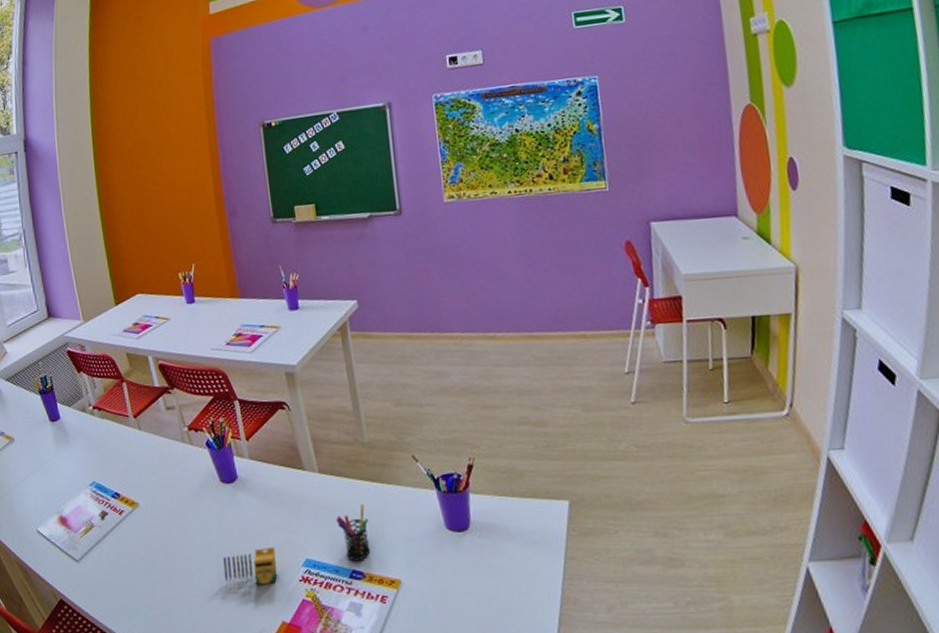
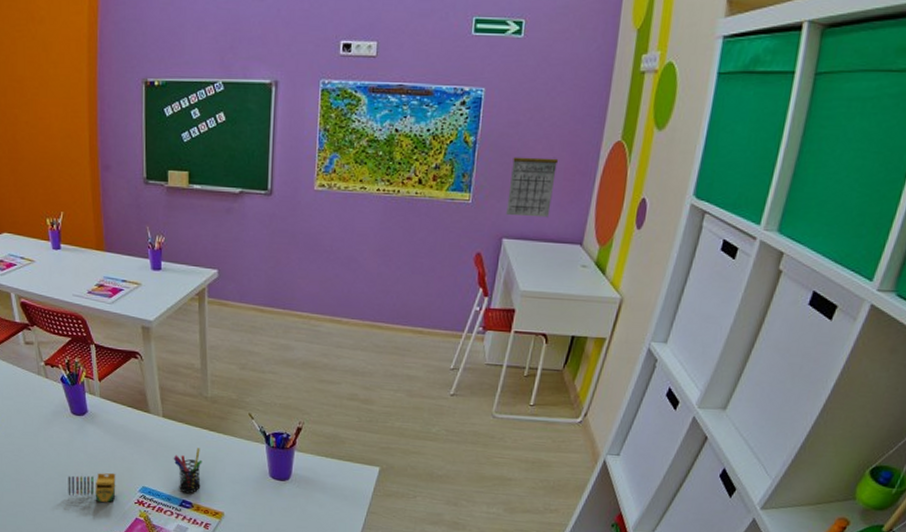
calendar: none [642,131,695,197] -> present [506,157,559,218]

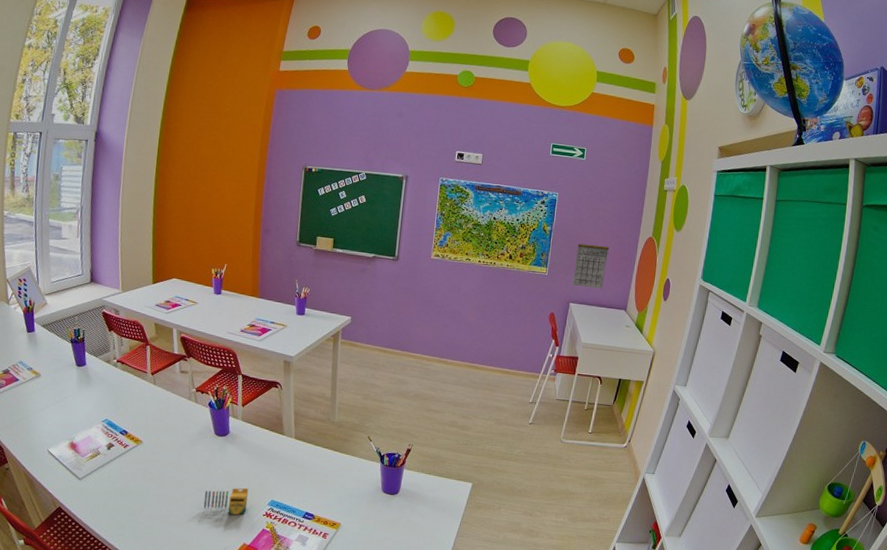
pen holder: present [173,448,203,494] -> none [300,466,326,507]

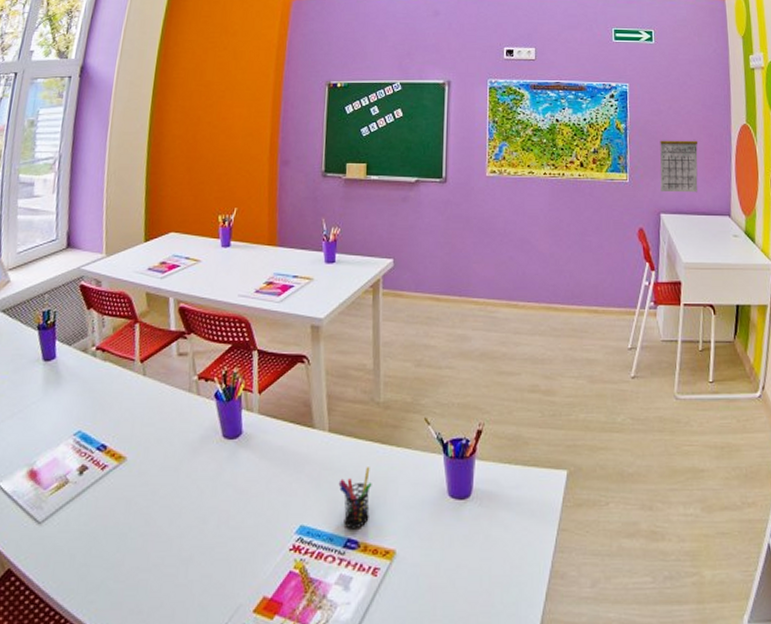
crayon: present [203,488,249,515] -> none [207,511,269,555]
pen holder: none [300,466,326,507] -> present [338,467,372,529]

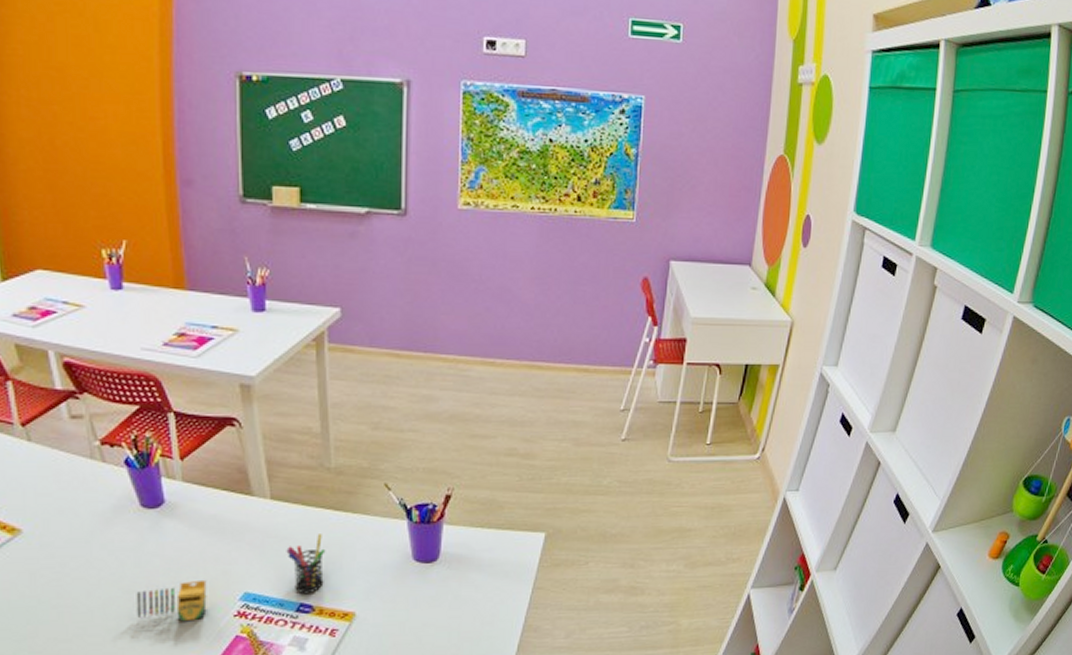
crayon: none [207,511,269,555] -> present [136,579,207,622]
calendar: present [660,140,698,193] -> none [673,171,724,237]

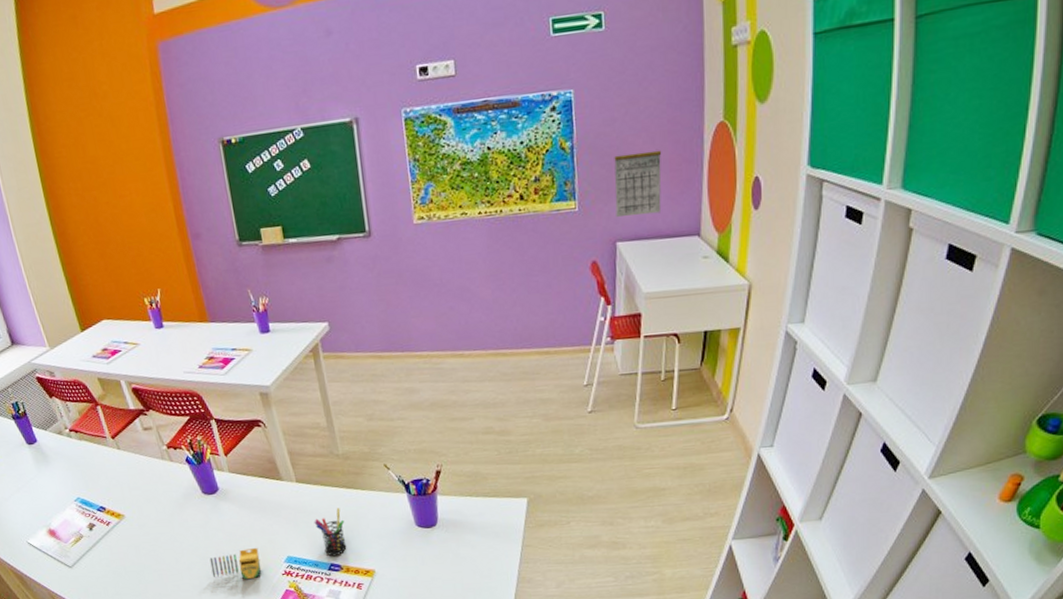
calendar: none [673,171,724,237] -> present [614,150,662,217]

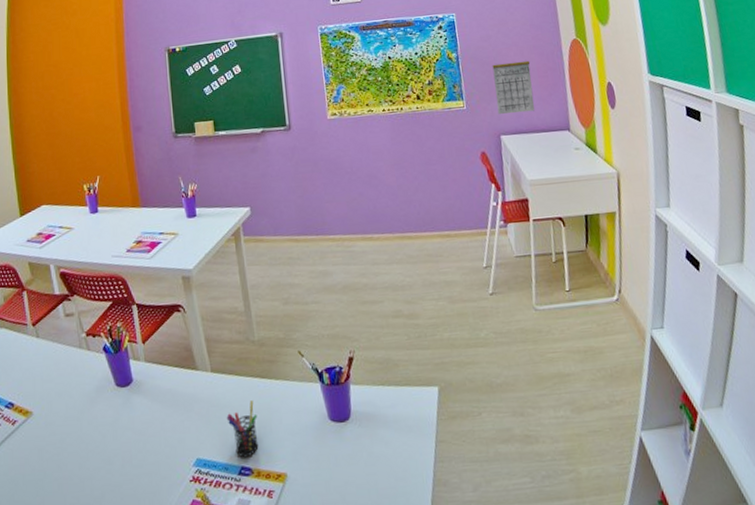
crayon: present [209,547,262,580] -> none [115,448,169,489]

